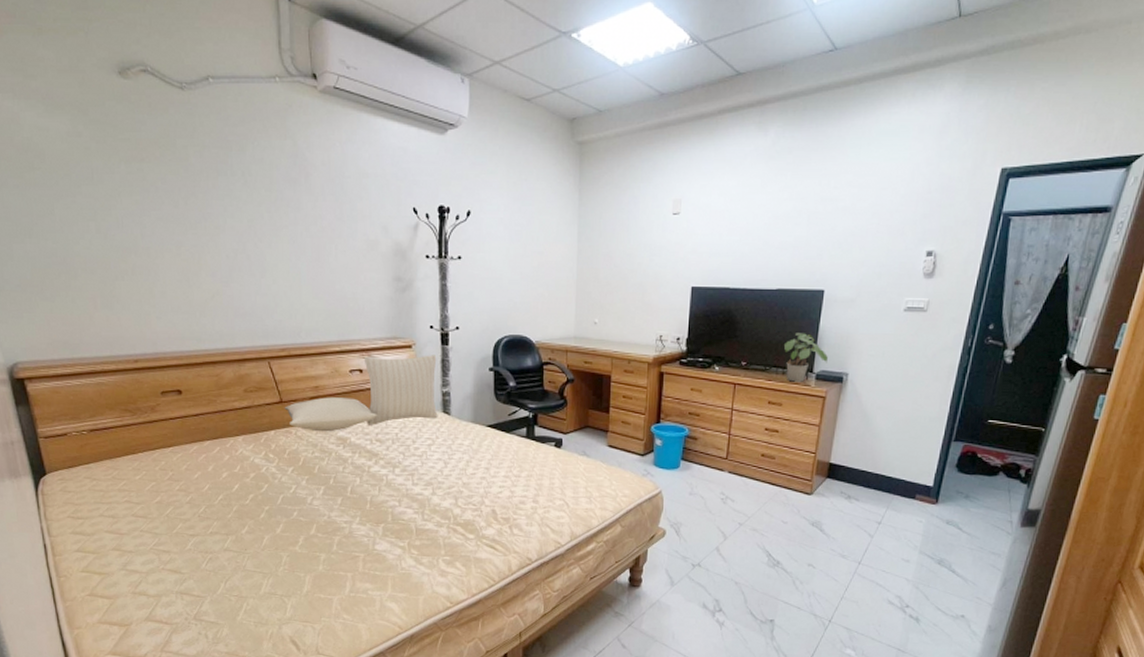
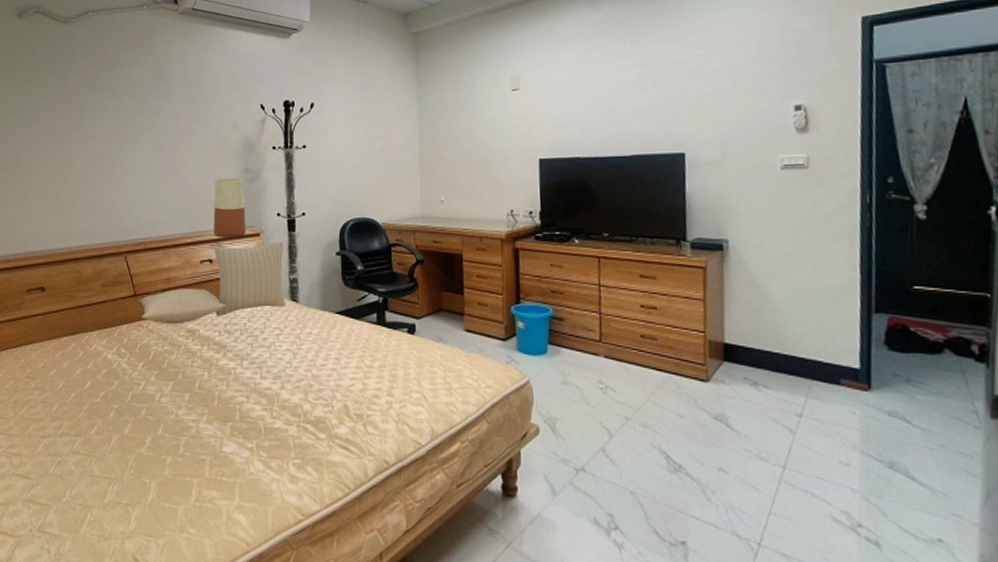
vase: none [363,285,397,348] -> present [214,177,246,238]
potted plant: present [783,333,828,382] -> none [648,199,701,252]

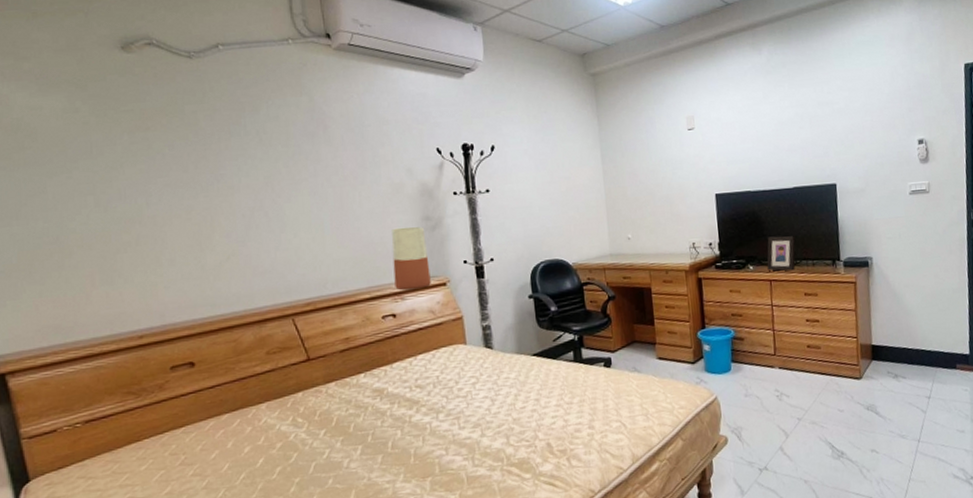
pillow: present [137,289,226,324] -> none [312,345,416,387]
pillow: present [215,242,286,316] -> none [397,289,480,372]
picture frame: none [595,208,632,249] -> present [767,236,796,271]

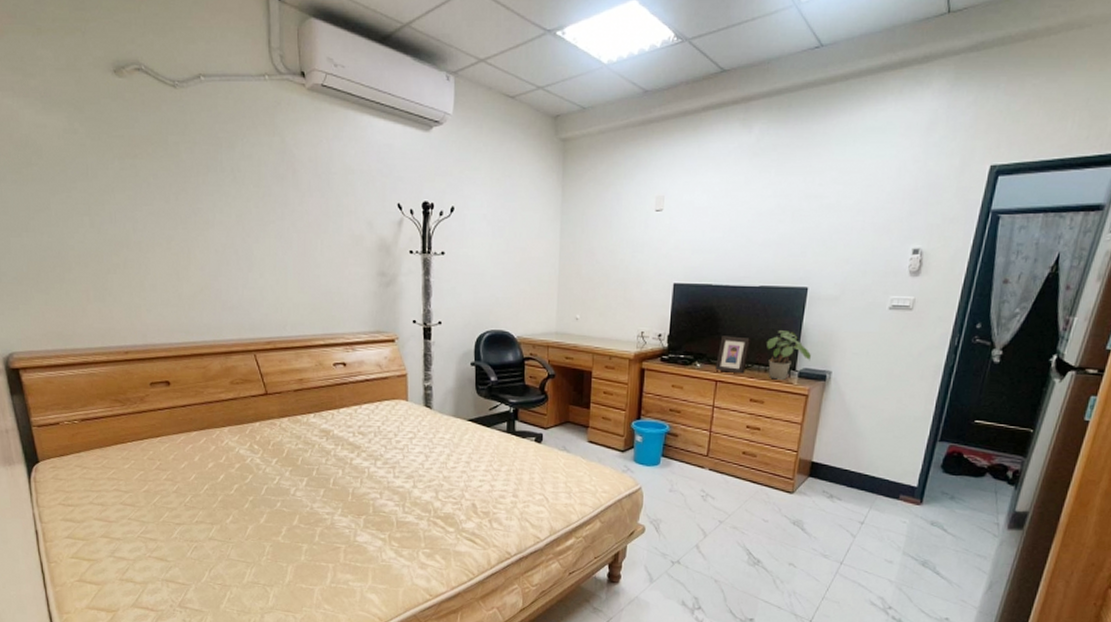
vase: present [391,226,431,291] -> none [347,280,381,342]
potted plant: none [808,225,851,272] -> present [766,330,811,380]

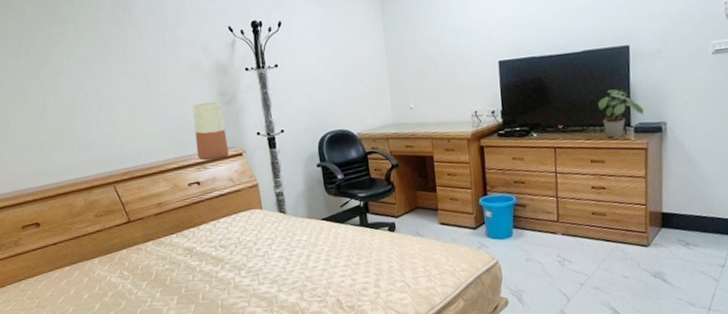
vase: none [347,280,381,342] -> present [192,101,229,161]
picture frame: present [715,336,752,374] -> none [551,102,583,138]

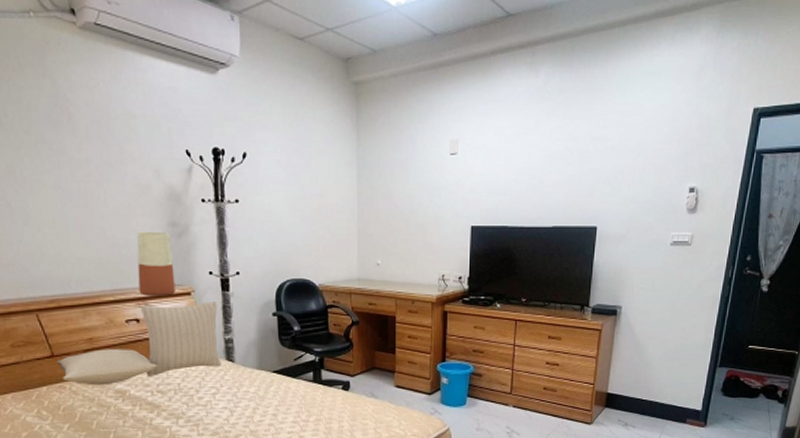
pillow: none [132,209,219,246] -> present [56,349,158,386]
pillow: none [200,159,275,233] -> present [141,301,222,376]
potted plant: present [597,89,644,138] -> none [560,269,602,316]

